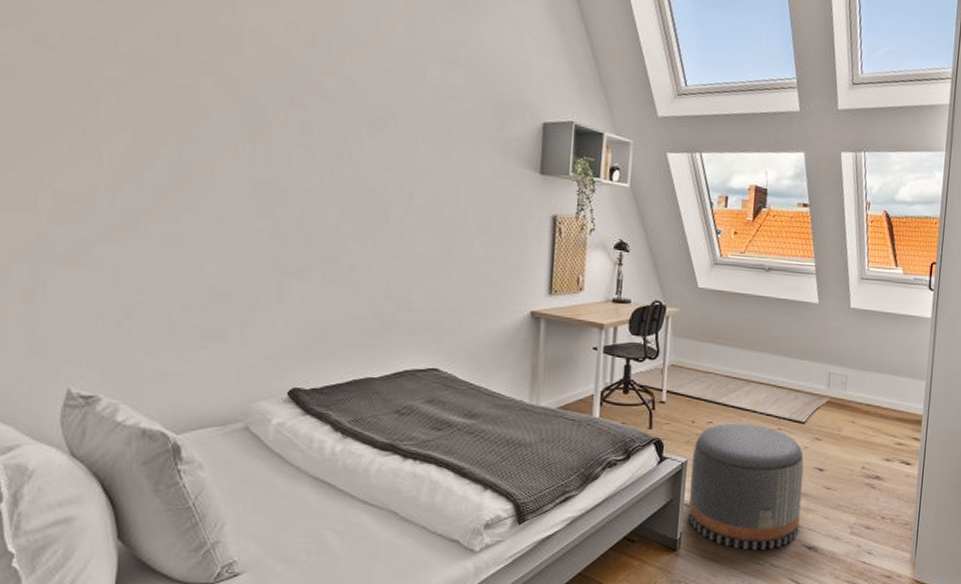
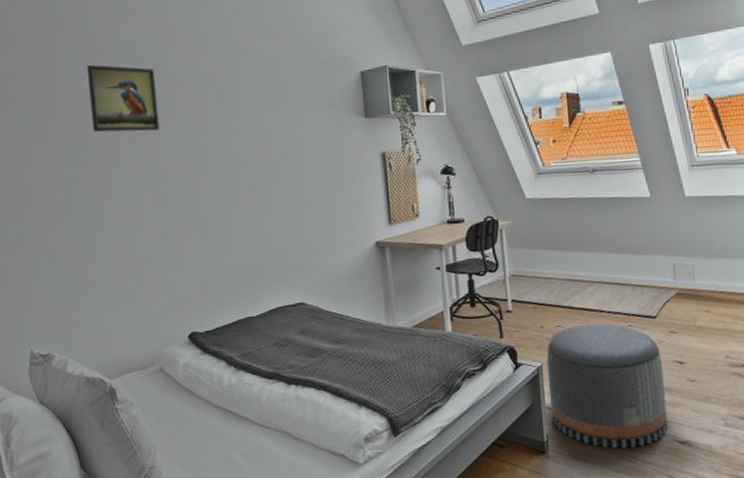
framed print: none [197,49,293,145] -> present [87,64,160,132]

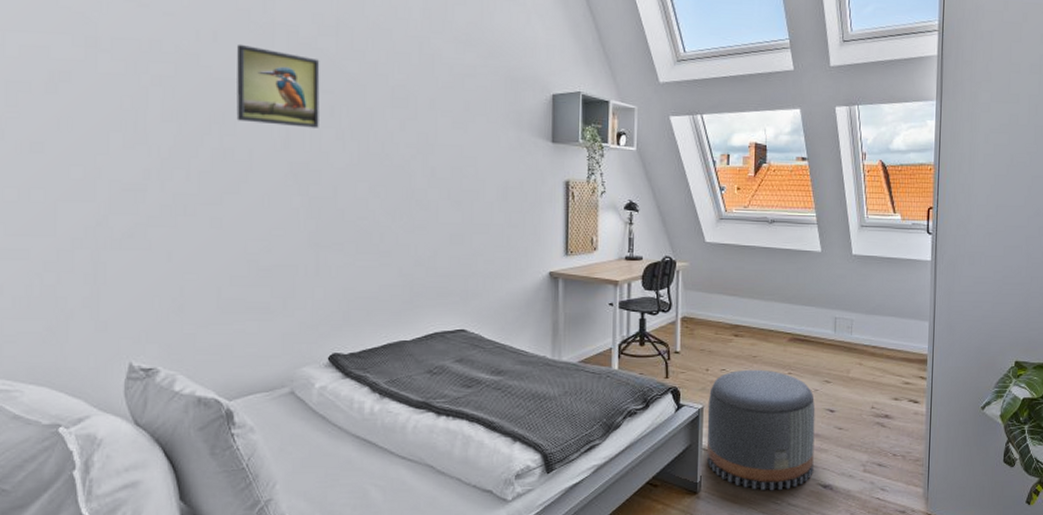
rug: present [475,275,680,317] -> none [646,316,838,366]

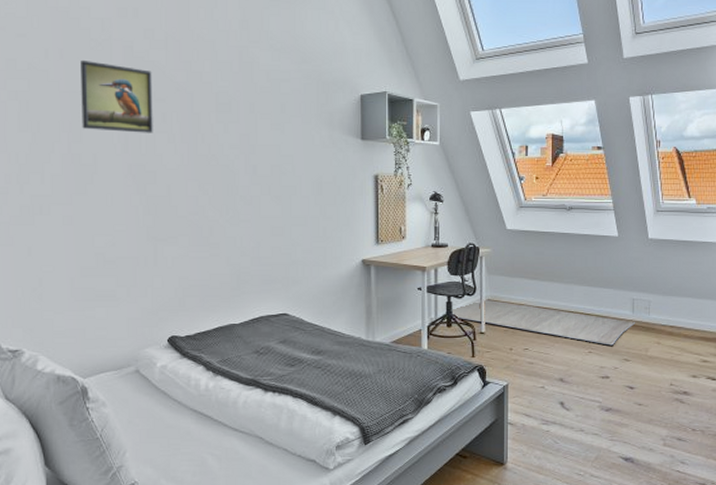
rug: none [646,316,838,366] -> present [453,299,636,346]
pouf: present [706,369,816,491] -> none [512,348,616,463]

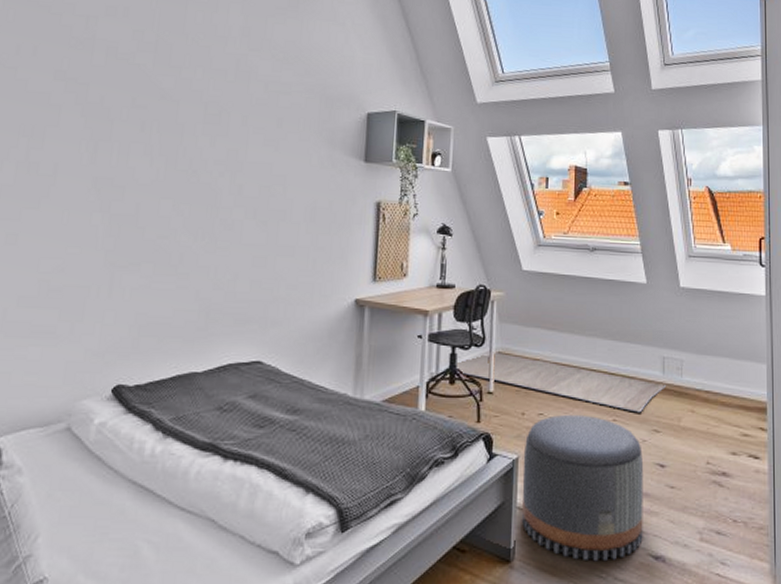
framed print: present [81,59,153,133] -> none [46,58,136,143]
pouf: none [512,348,616,463] -> present [521,414,644,562]

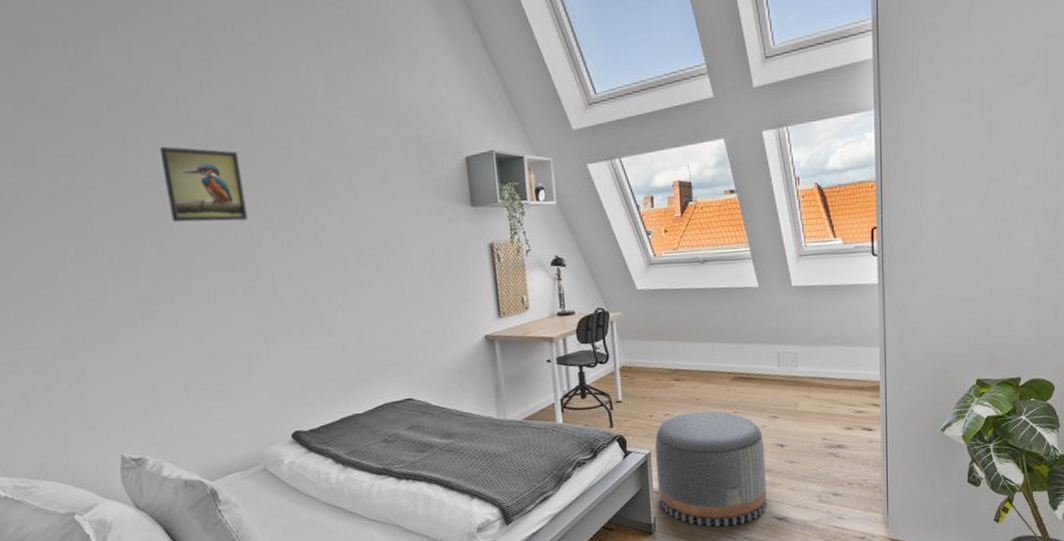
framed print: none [46,58,136,143] -> present [160,146,248,222]
rug: present [457,351,667,413] -> none [586,366,783,404]

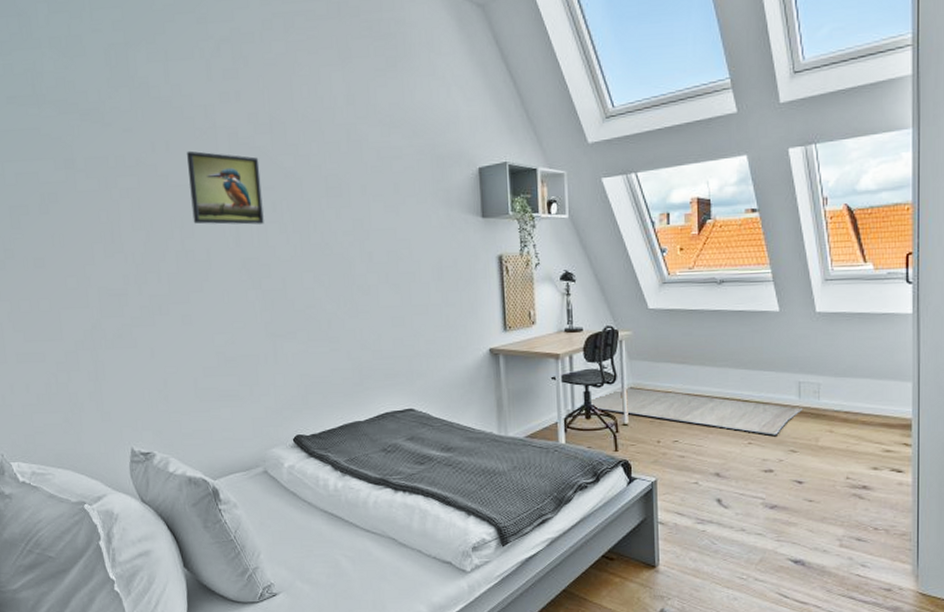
rug: none [586,366,783,404] -> present [591,387,803,435]
pouf: present [654,411,767,527] -> none [661,440,782,566]

